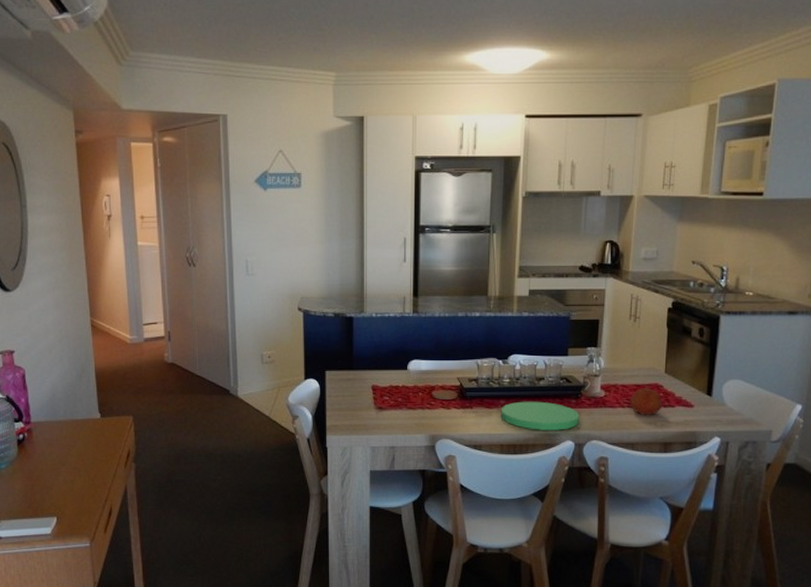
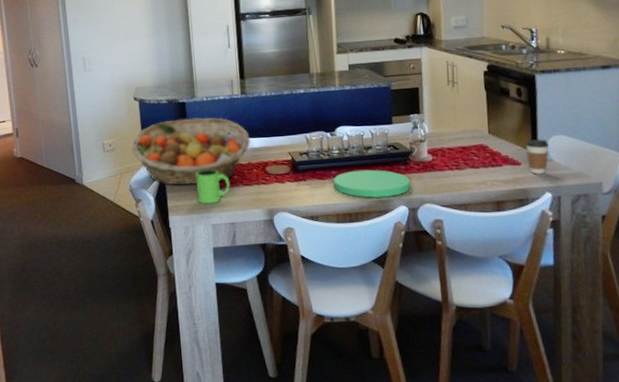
fruit basket: none [292,334,420,405] -> present [131,117,251,186]
mug: none [358,389,393,426] -> present [195,169,230,204]
fruit: present [630,388,663,416] -> none [458,149,490,177]
coffee cup: none [700,382,724,418] -> present [526,139,549,174]

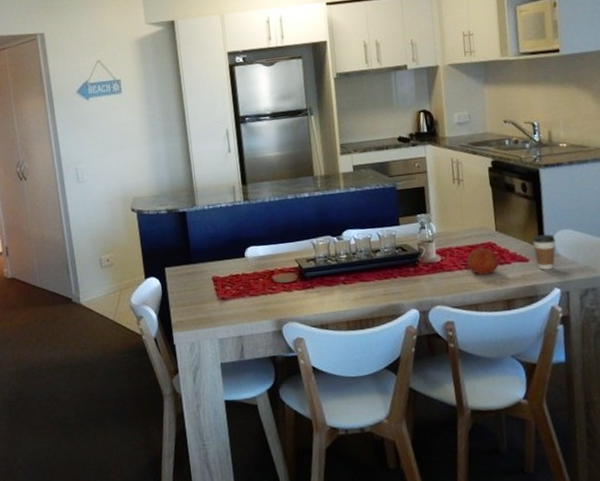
fruit basket: present [131,117,251,186] -> none [131,226,256,300]
mug: present [195,169,230,204] -> none [199,280,236,318]
plate: present [333,169,411,198] -> none [342,273,421,303]
fruit: none [458,149,490,177] -> present [466,247,499,276]

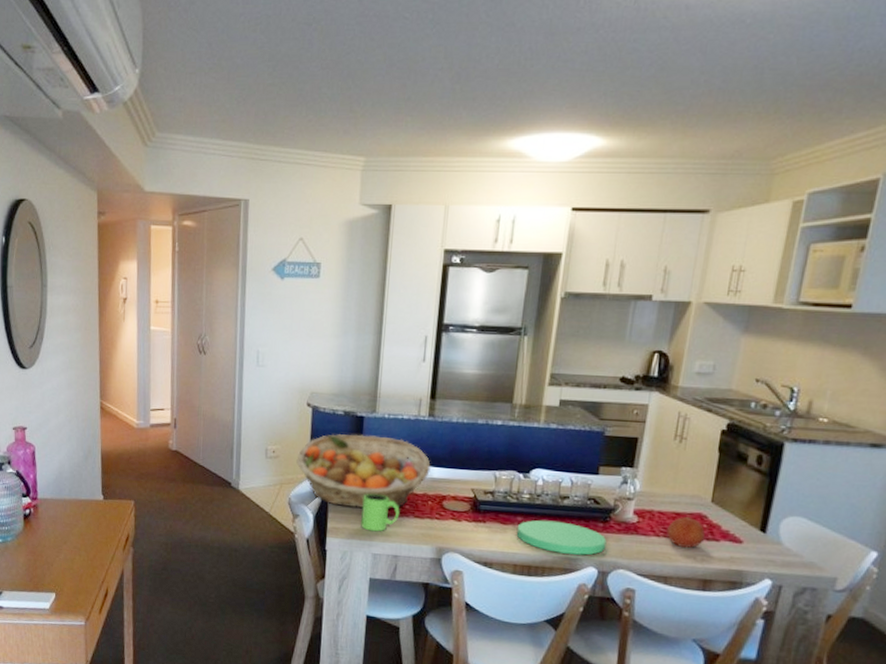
fruit basket: none [131,226,256,300] -> present [296,434,432,509]
mug: none [199,280,236,318] -> present [361,493,400,532]
plate: none [342,273,421,303] -> present [516,520,607,555]
coffee cup: present [533,234,556,270] -> none [751,516,782,558]

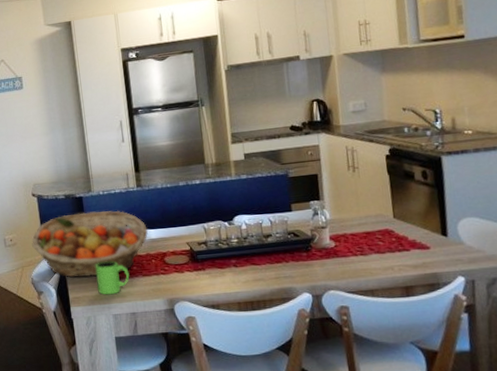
plate: present [516,520,607,555] -> none [233,257,314,286]
fruit: present [666,517,706,549] -> none [362,234,397,262]

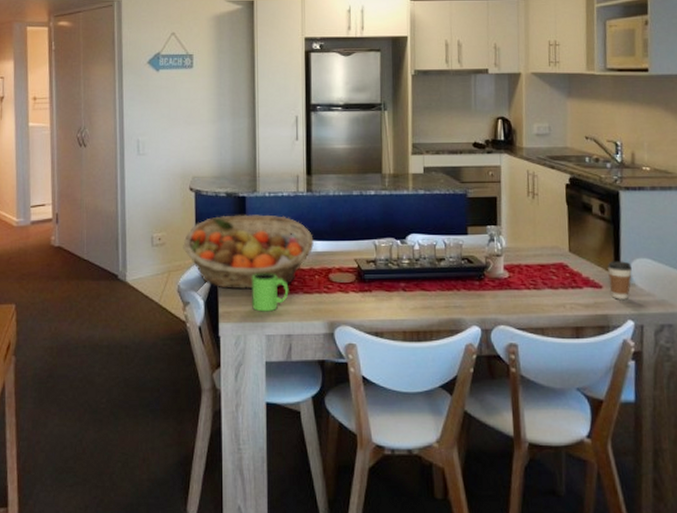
coffee cup: none [434,222,460,258] -> present [608,261,632,299]

